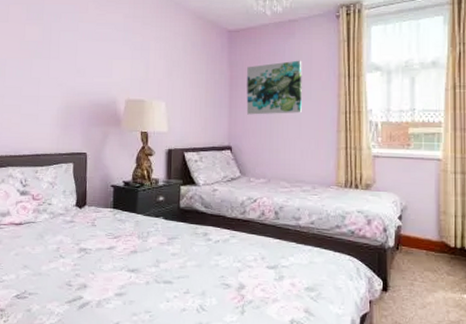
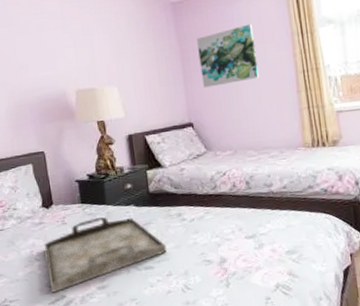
serving tray: none [69,224,188,293] -> present [43,216,167,294]

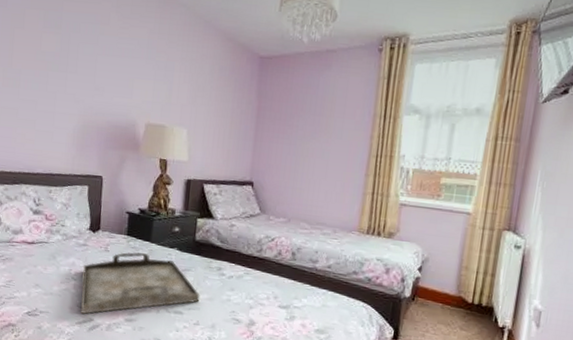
wall art: present [197,23,259,88] -> none [272,95,337,153]

